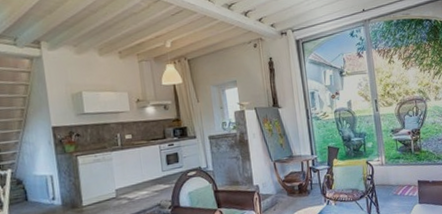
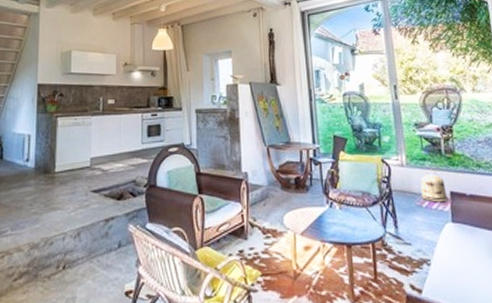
basket: none [396,165,416,190] -> present [420,169,448,203]

